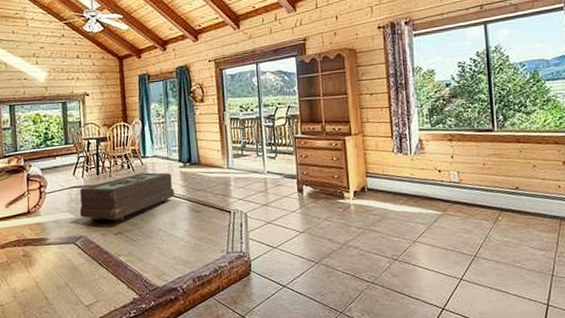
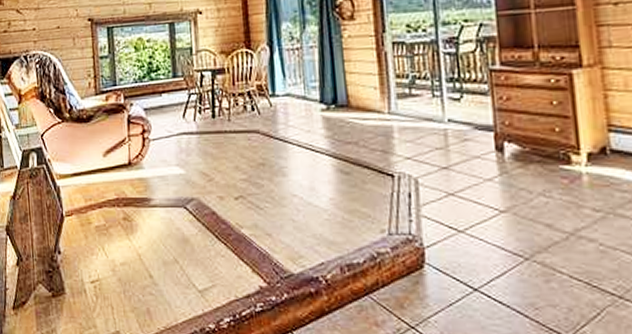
coffee table: present [79,172,175,221] -> none [191,116,315,181]

